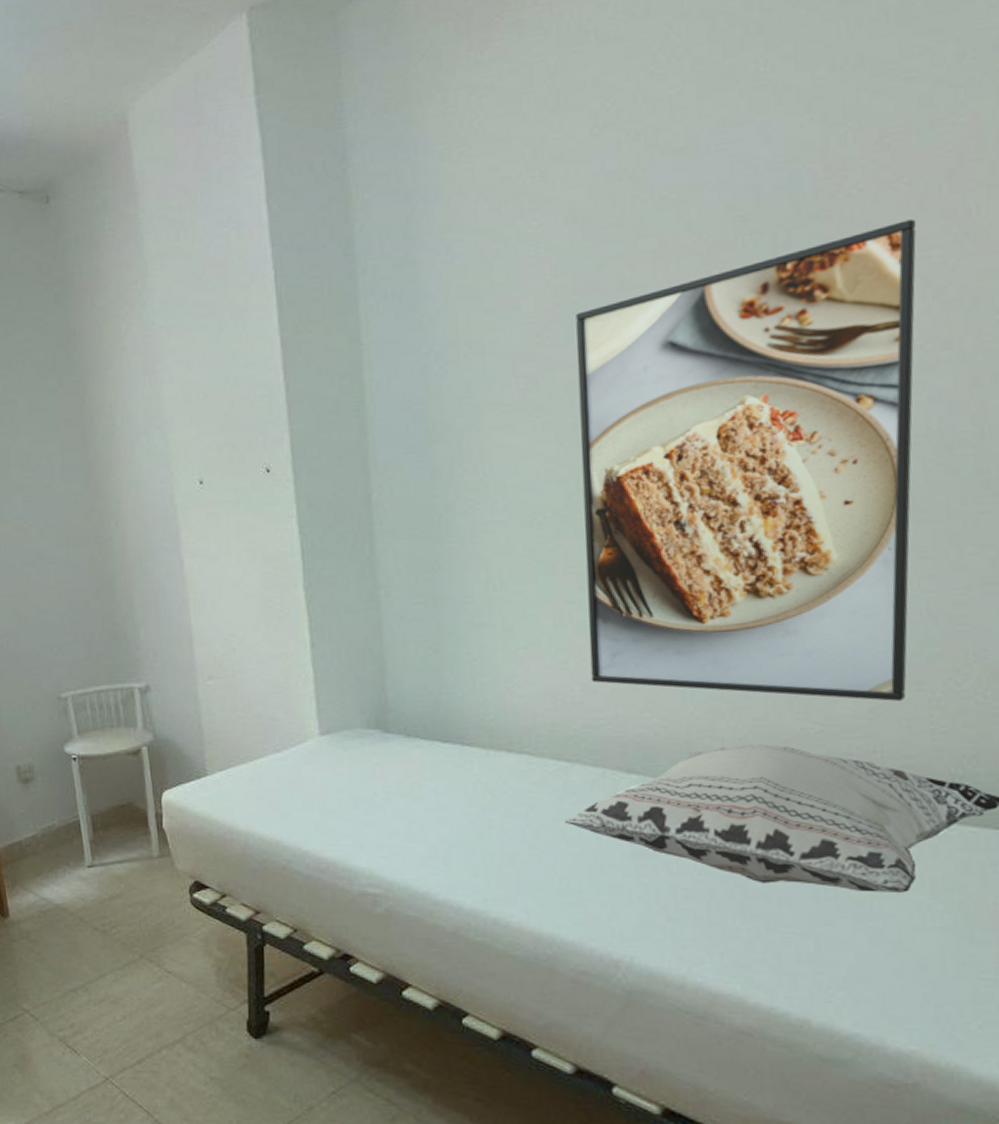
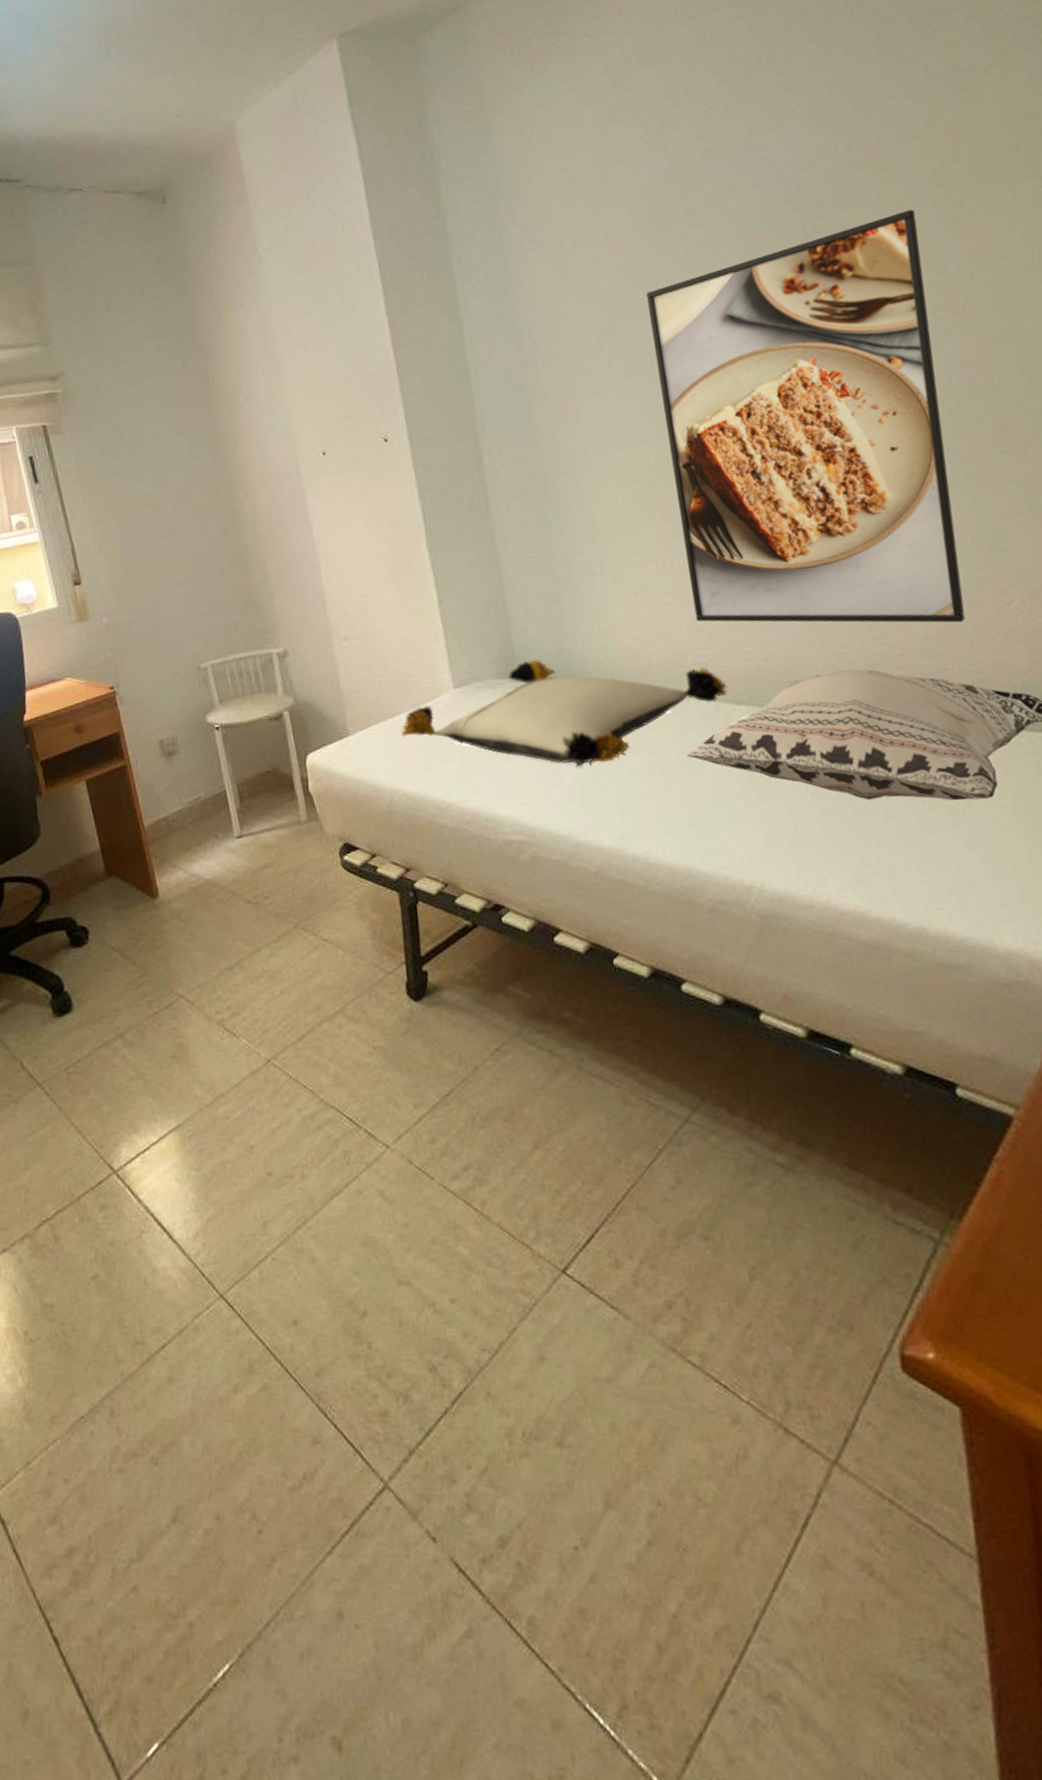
pillow: none [261,710,618,825] -> present [401,659,728,767]

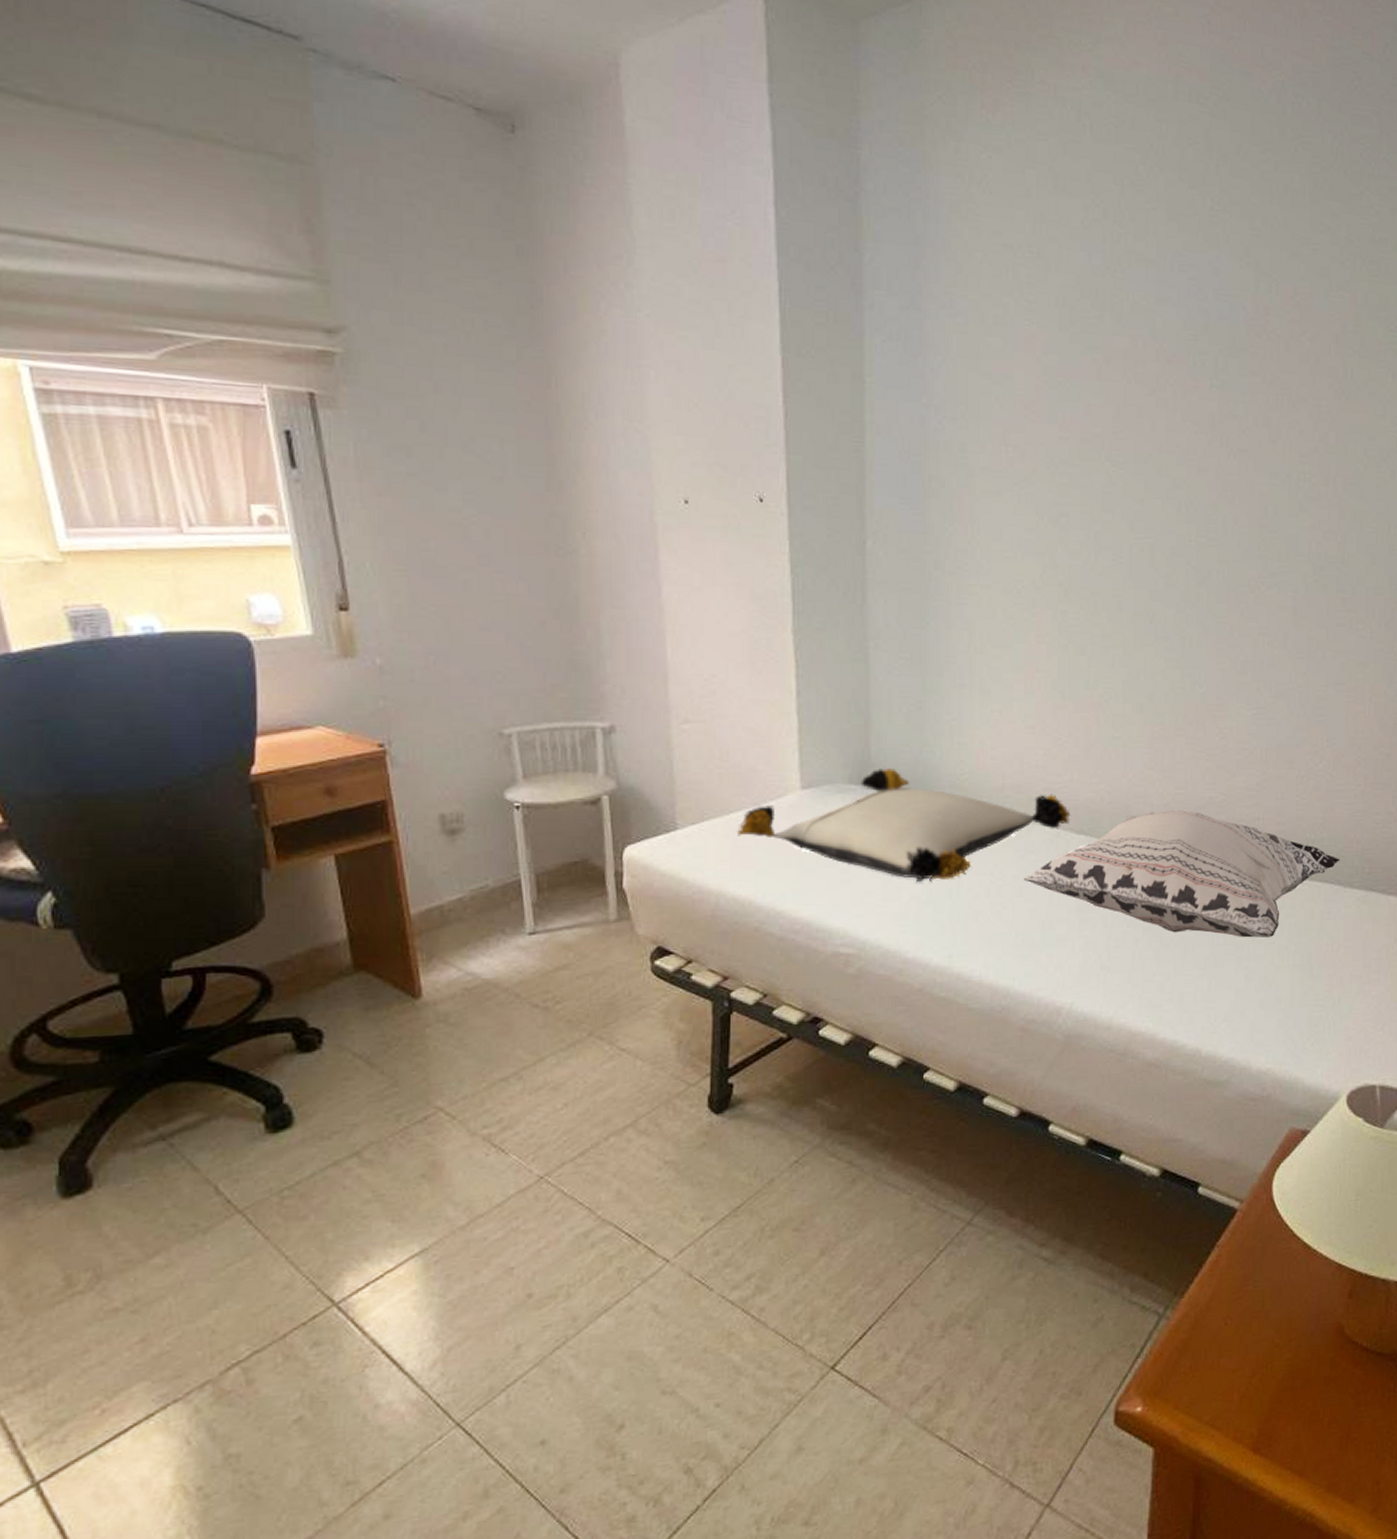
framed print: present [646,209,965,623] -> none [1053,370,1313,776]

